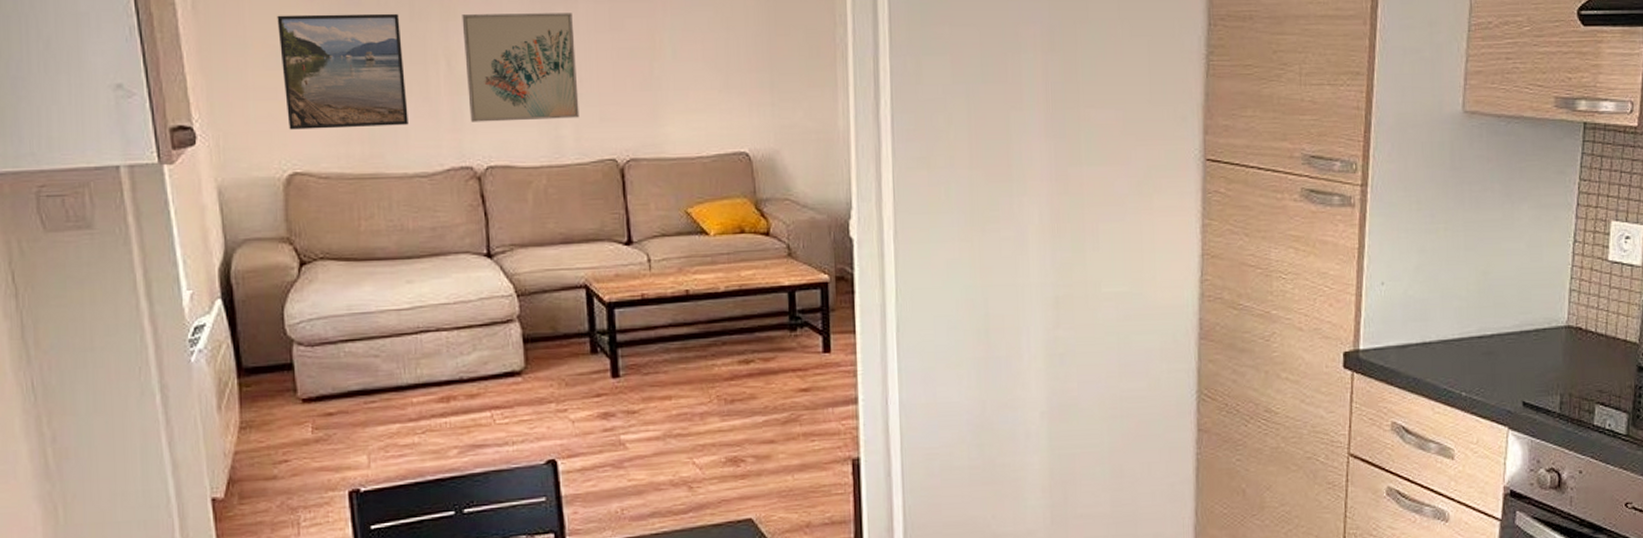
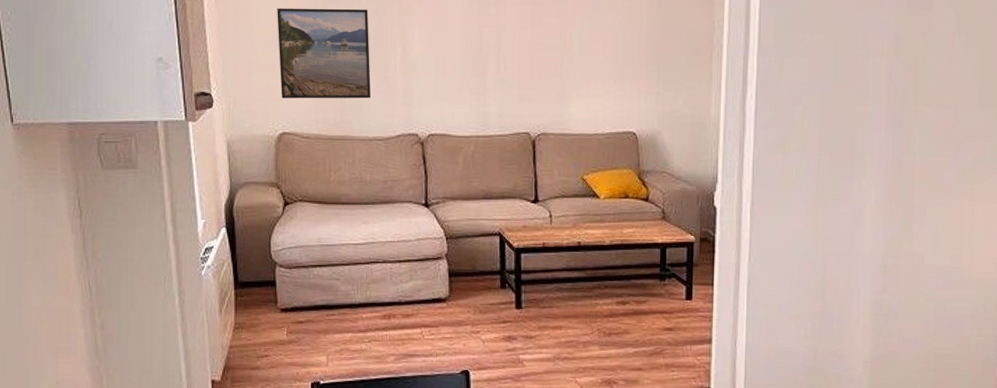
wall art: present [462,13,580,122] -> none [416,11,503,99]

